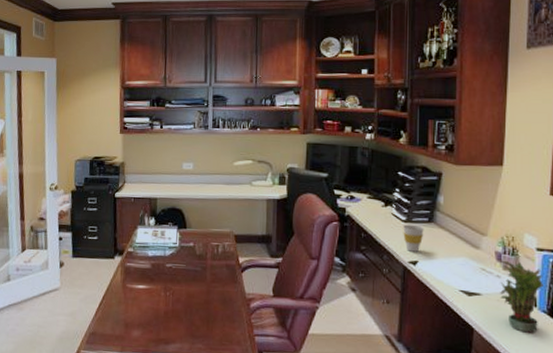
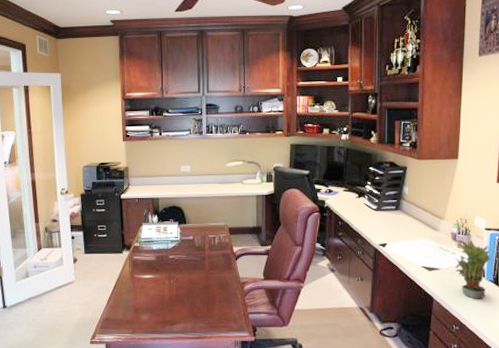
cup: present [403,224,424,252] -> none [374,212,392,236]

